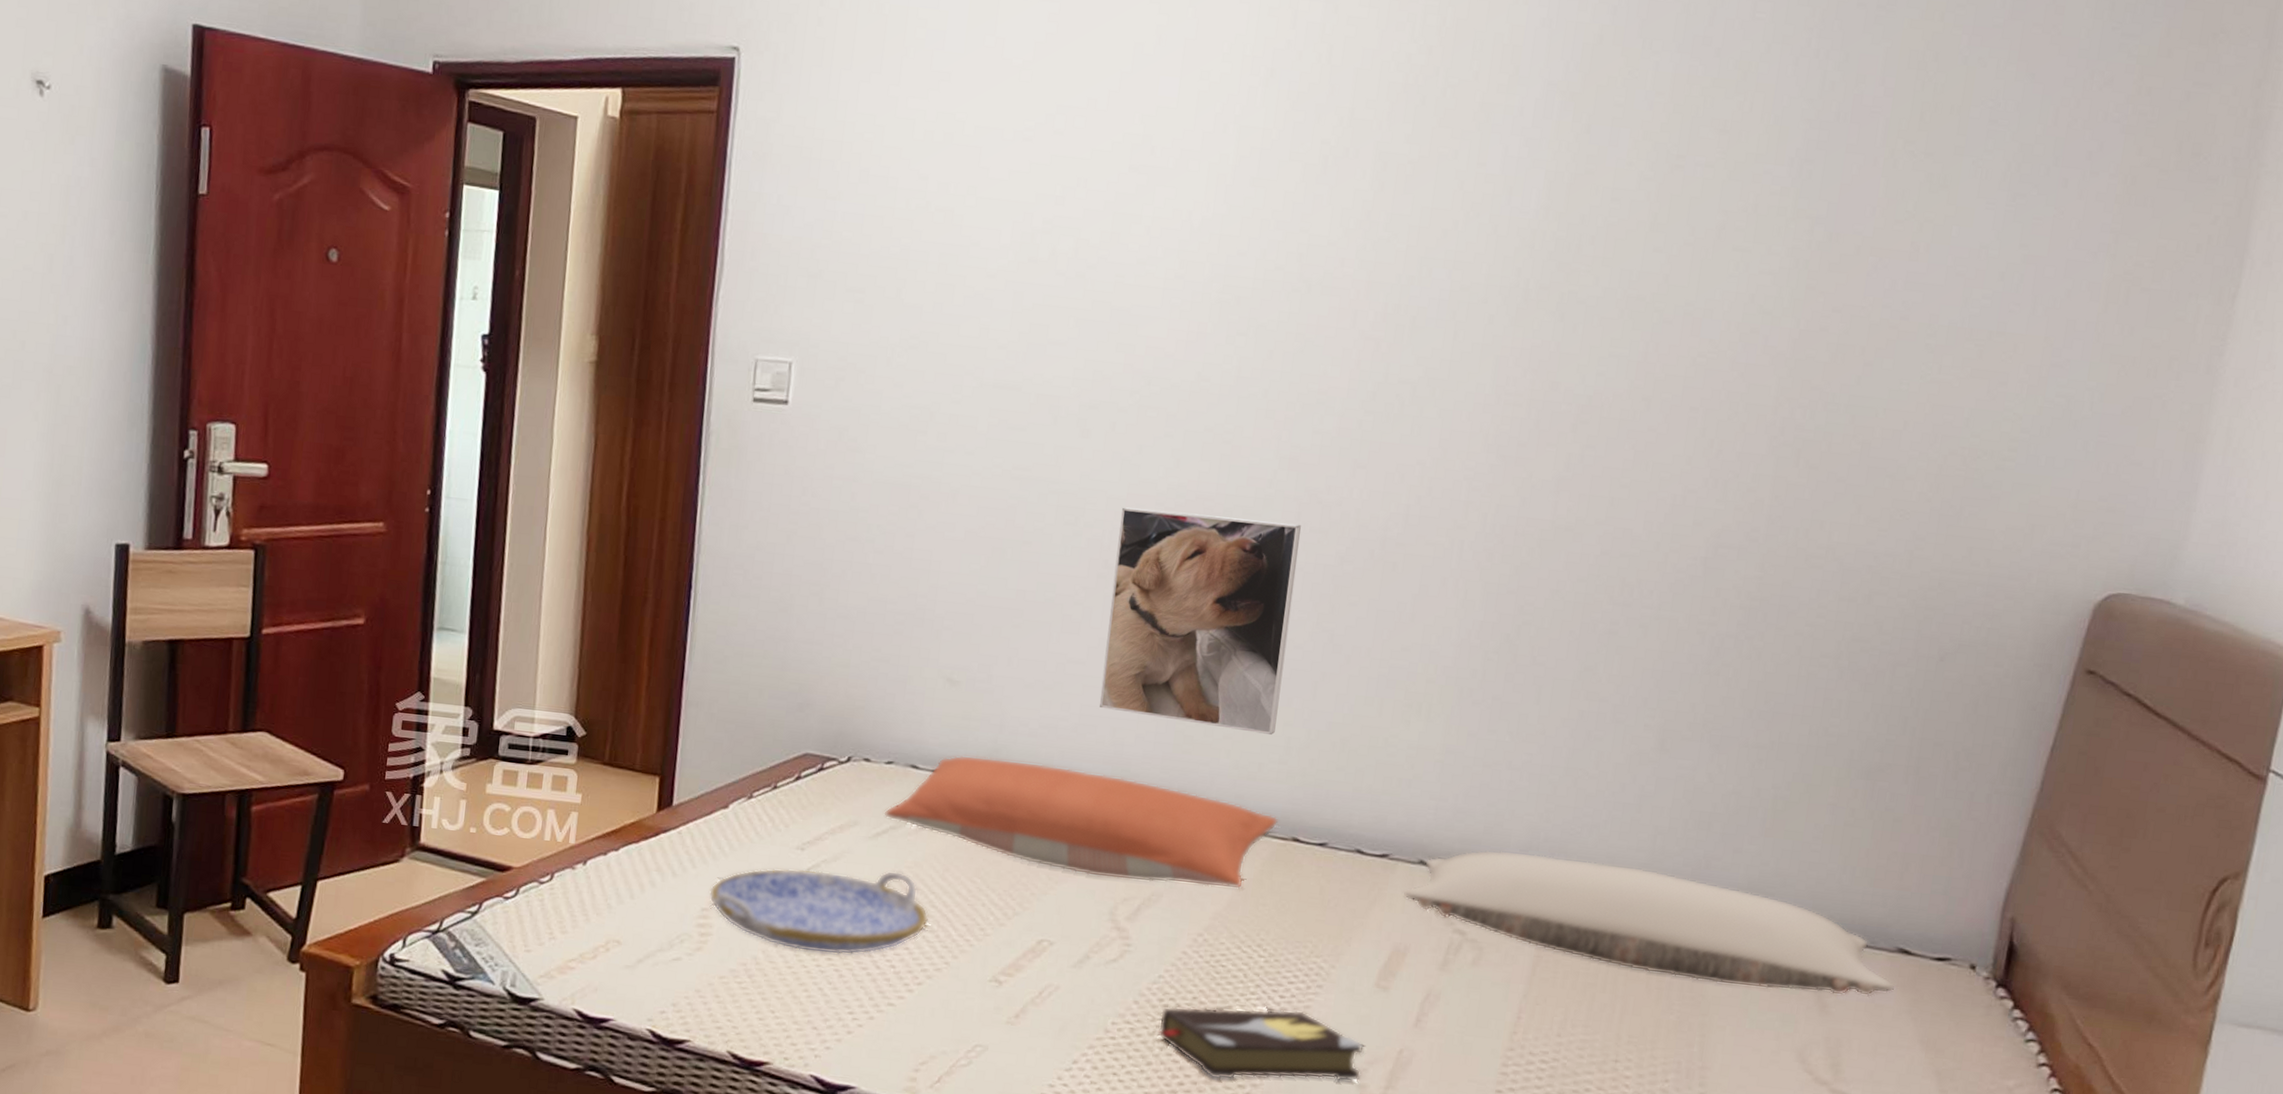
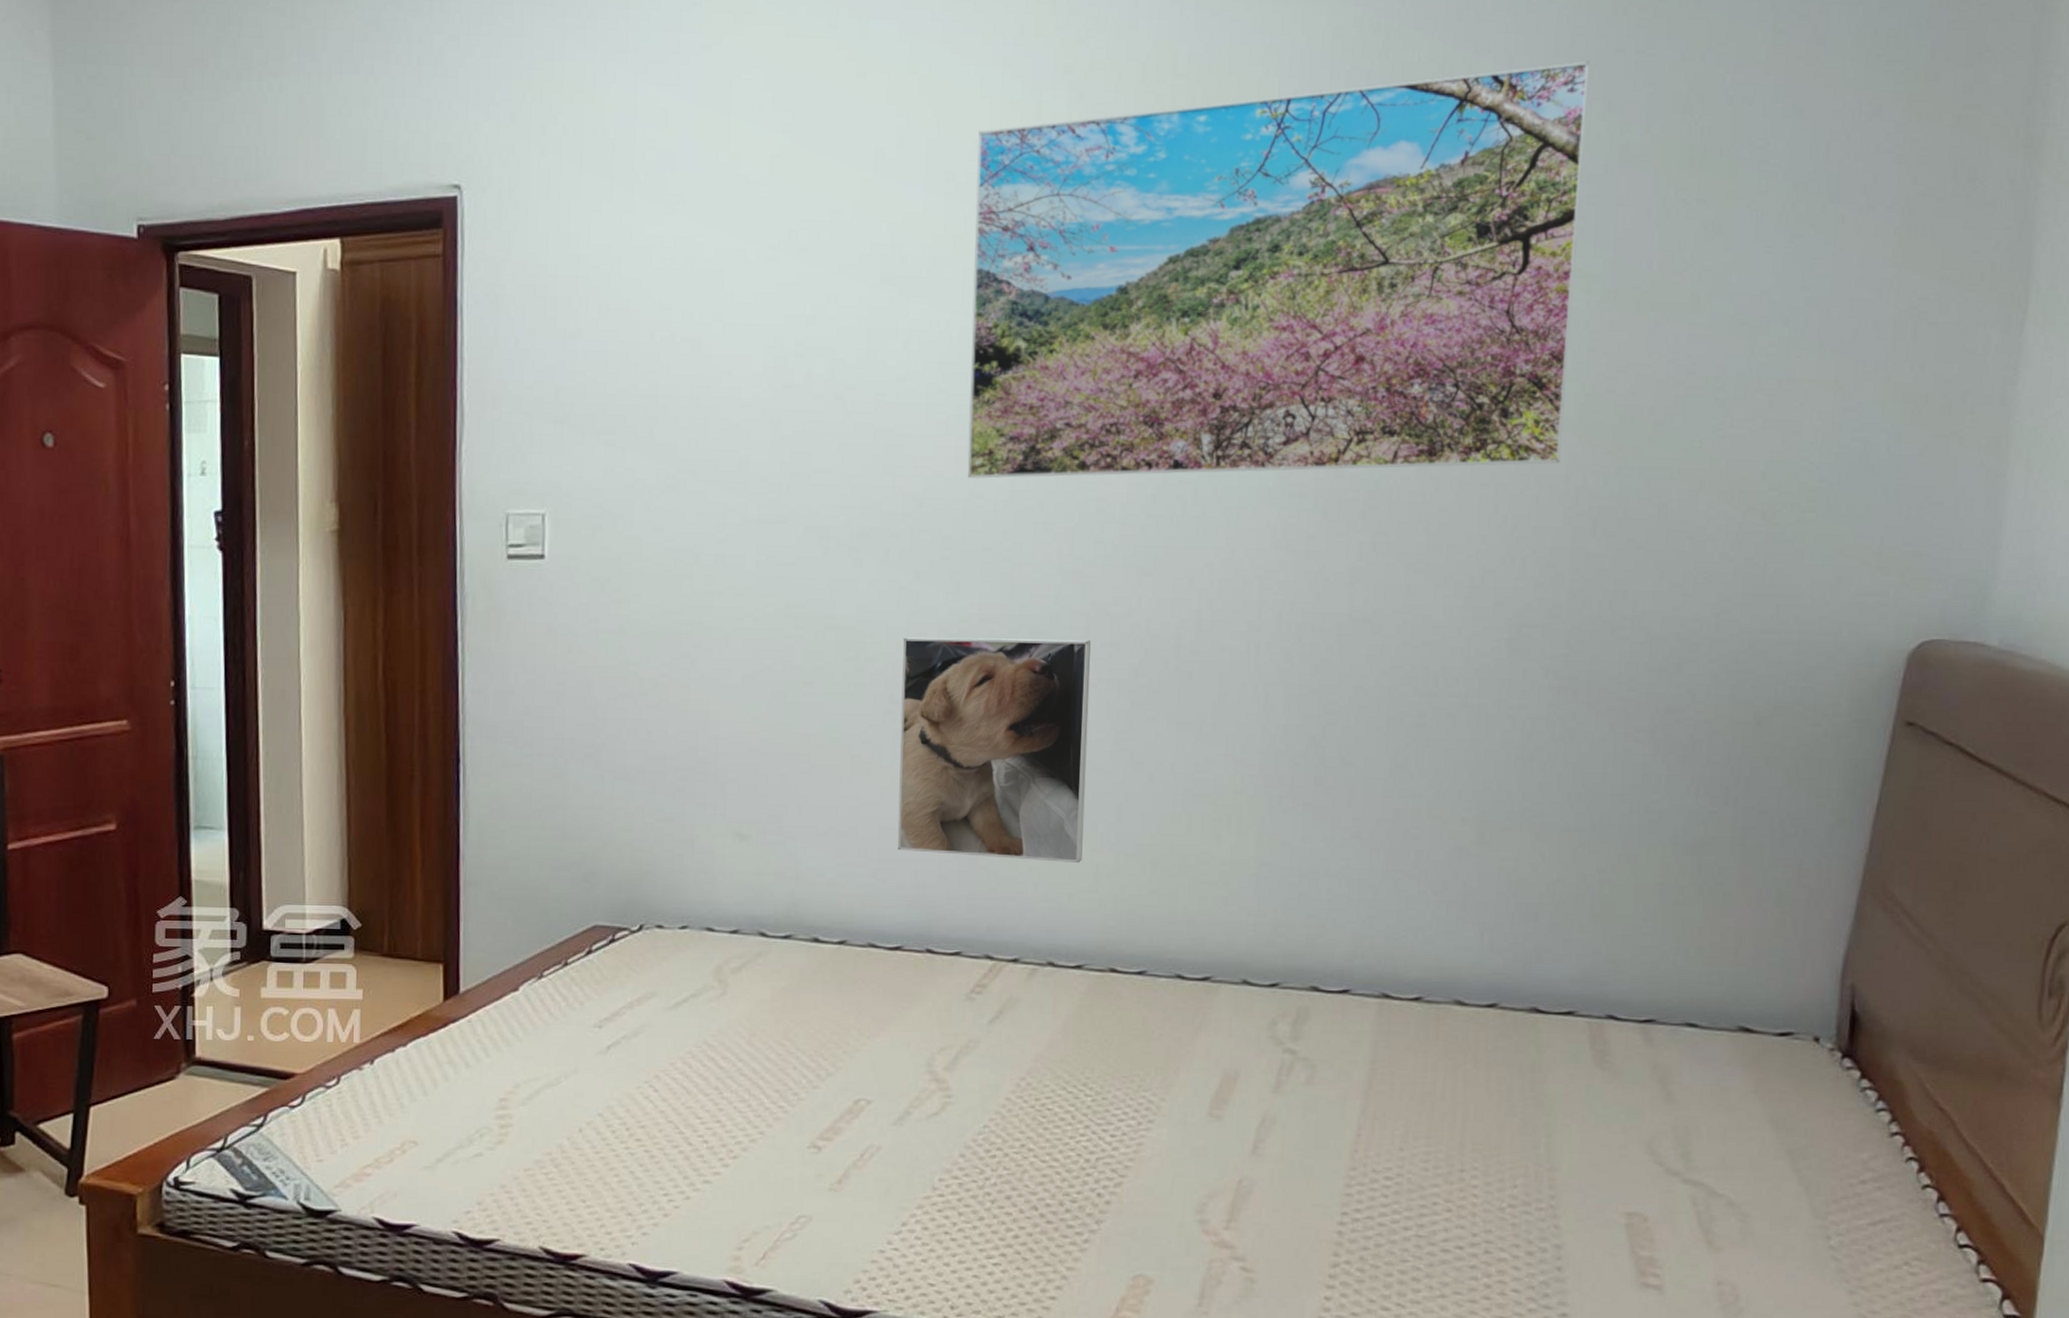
serving tray: present [709,868,929,955] -> none [506,1041,739,1135]
pillow: present [885,755,1279,890] -> none [683,912,1094,1029]
hardback book: present [1155,1006,1364,1082] -> none [985,1149,1202,1229]
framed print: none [1196,12,1831,394] -> present [967,60,1590,479]
pillow: present [1403,850,1895,996] -> none [1228,961,1739,1082]

